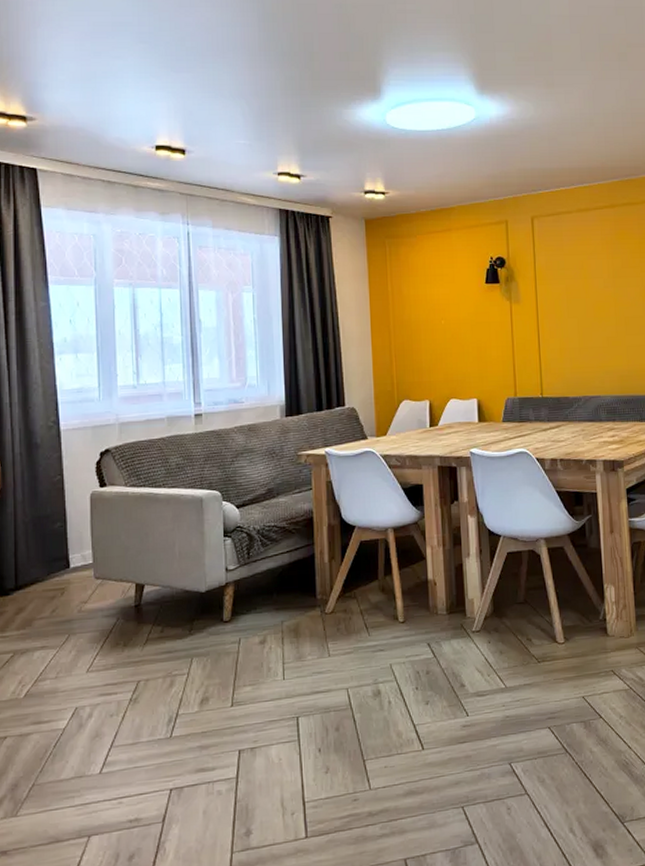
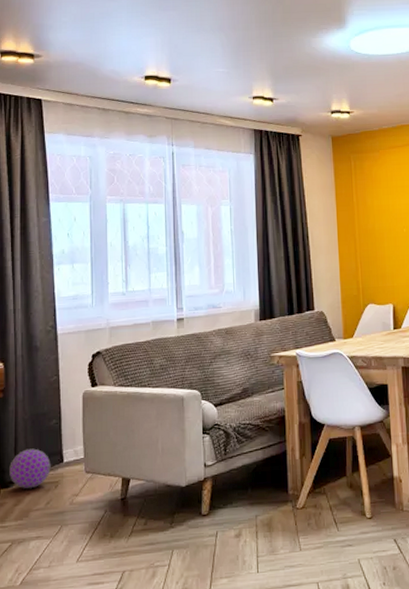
ball: none [9,553,56,597] -> present [9,448,51,489]

